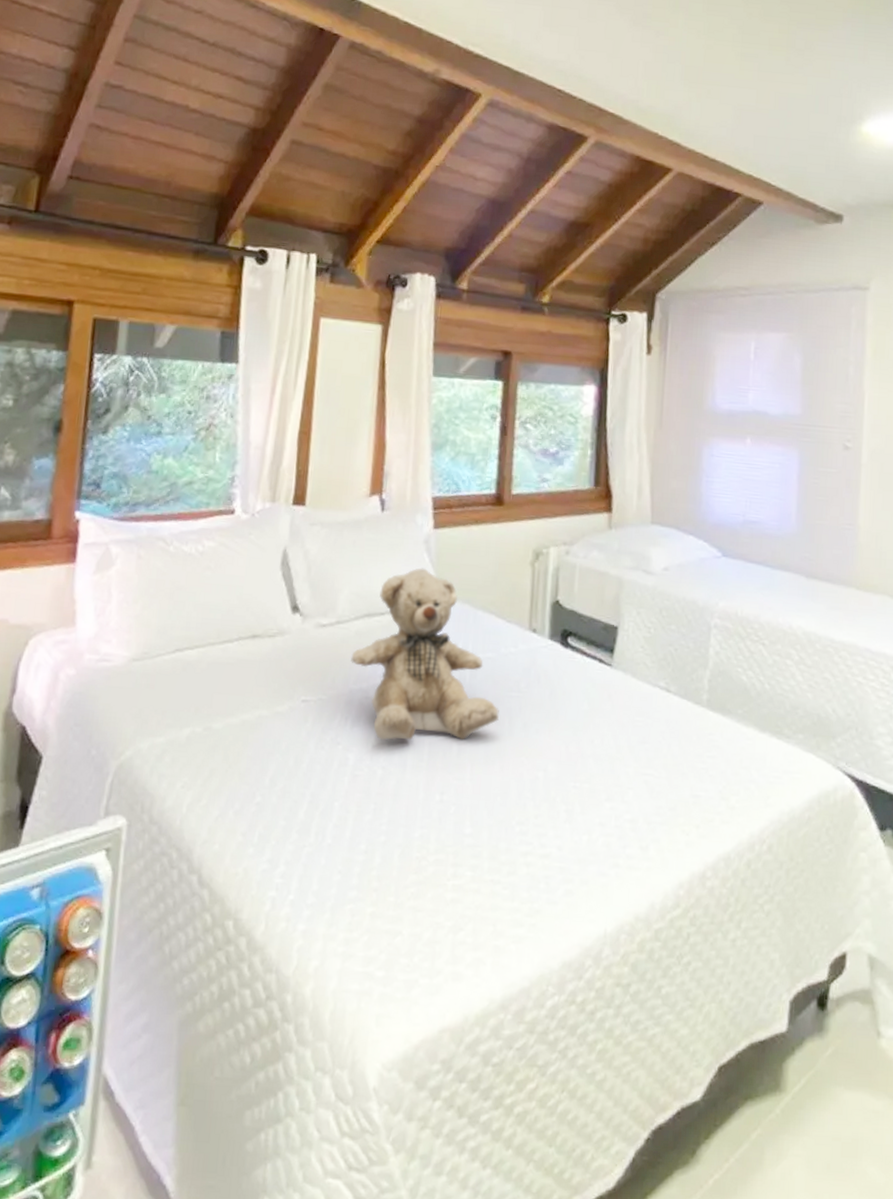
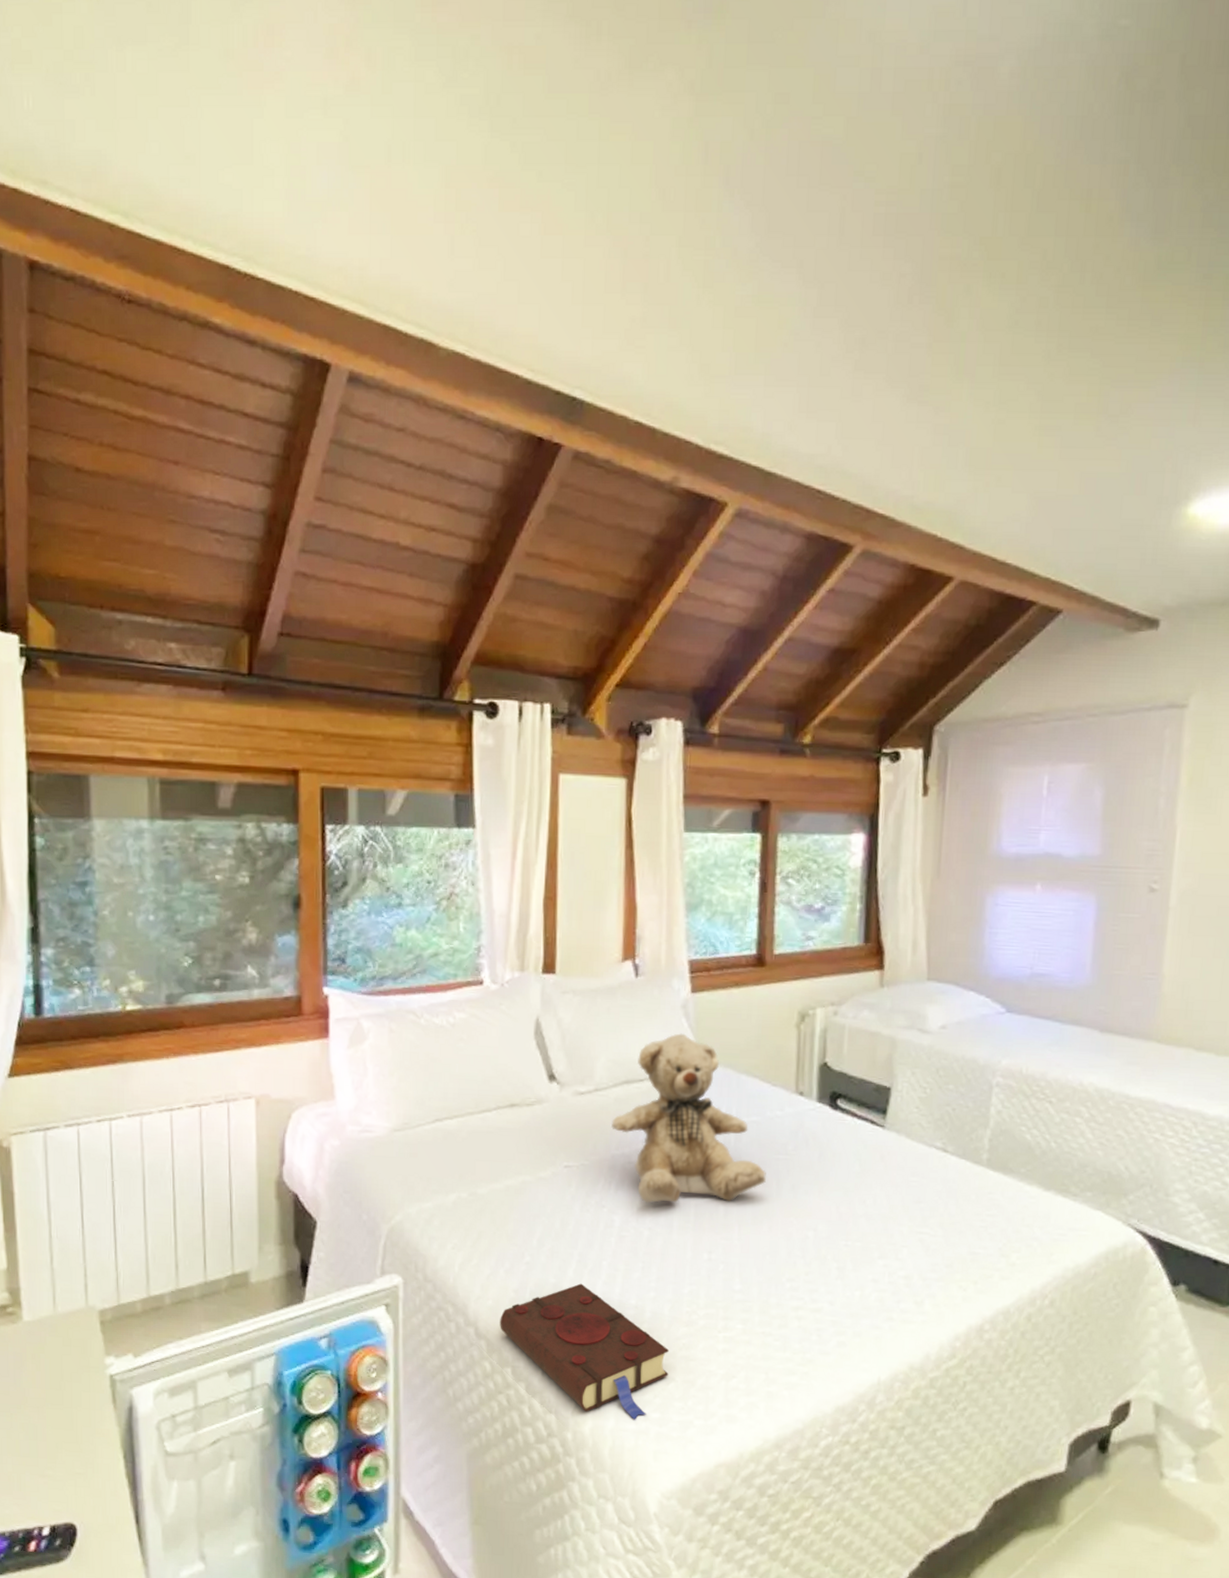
book: none [224,826,397,979] -> present [500,1283,669,1420]

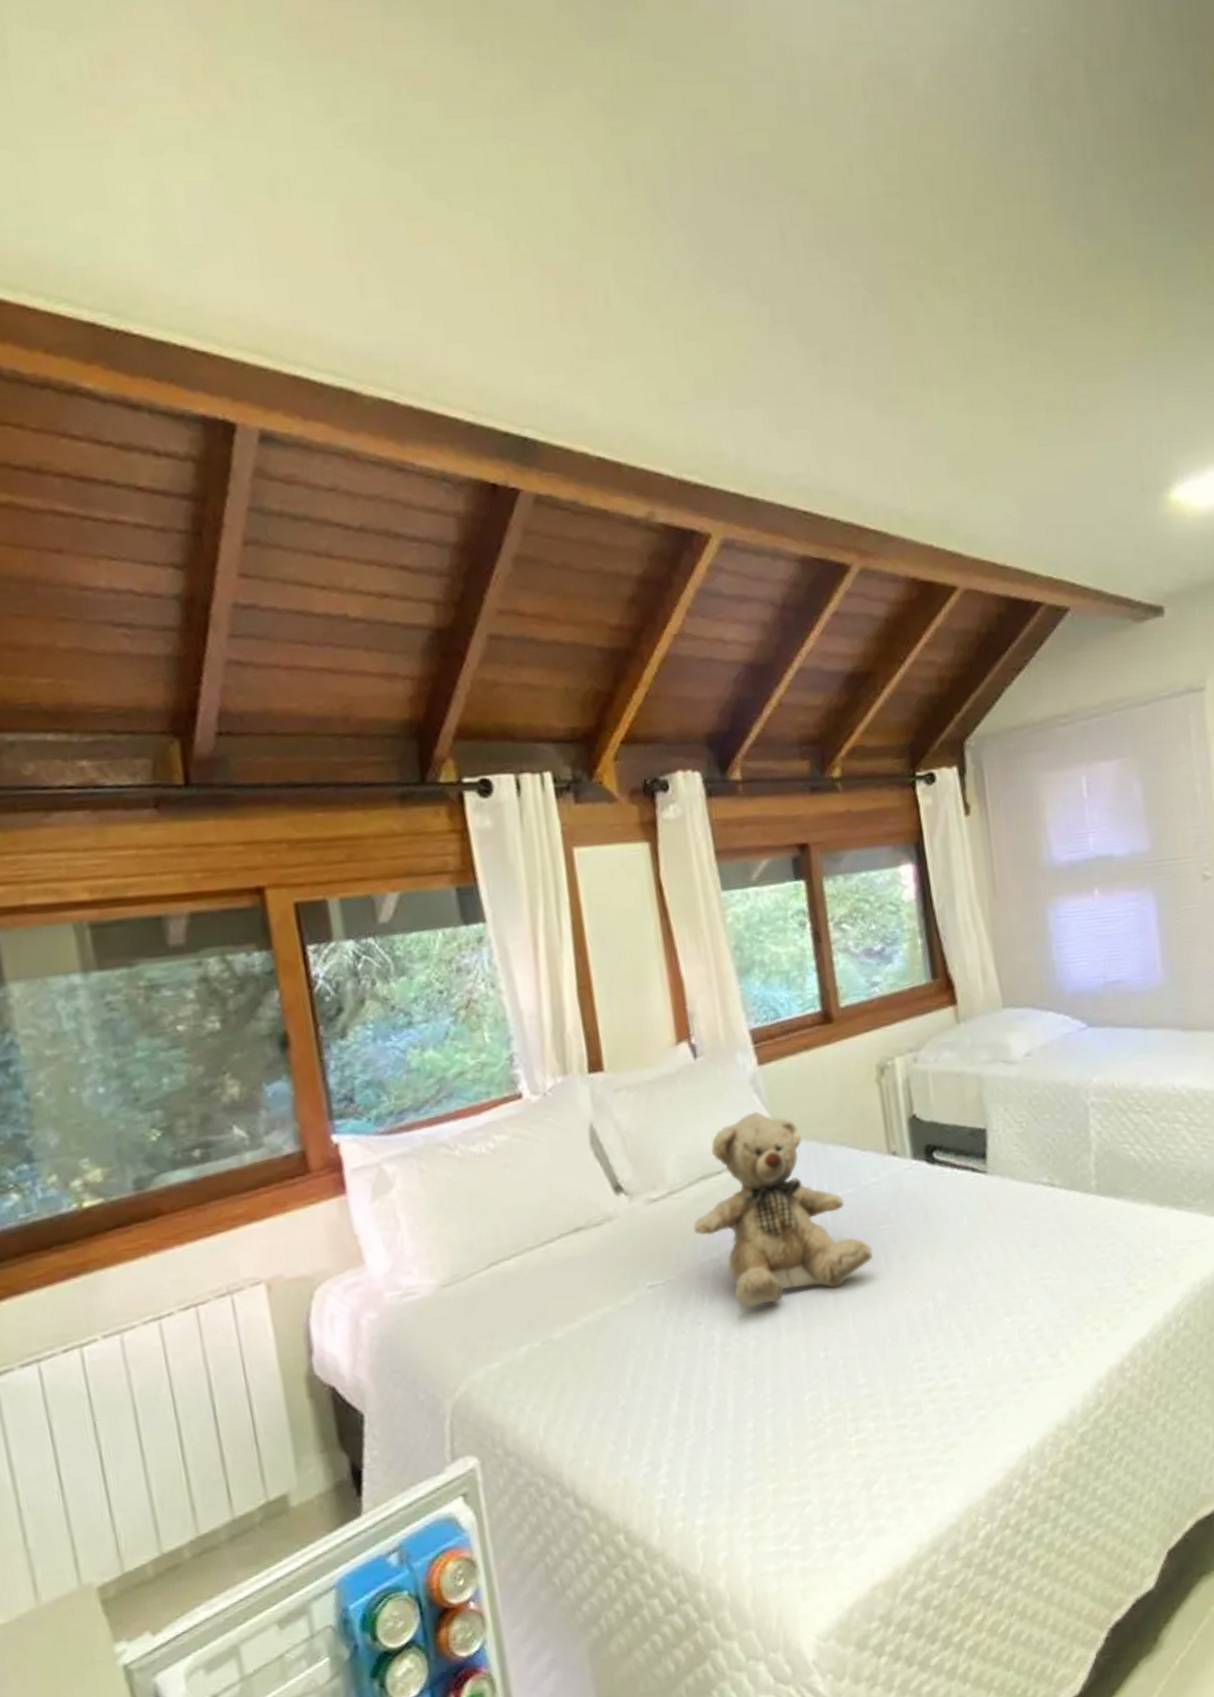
book: present [500,1283,669,1420] -> none [601,1417,803,1564]

